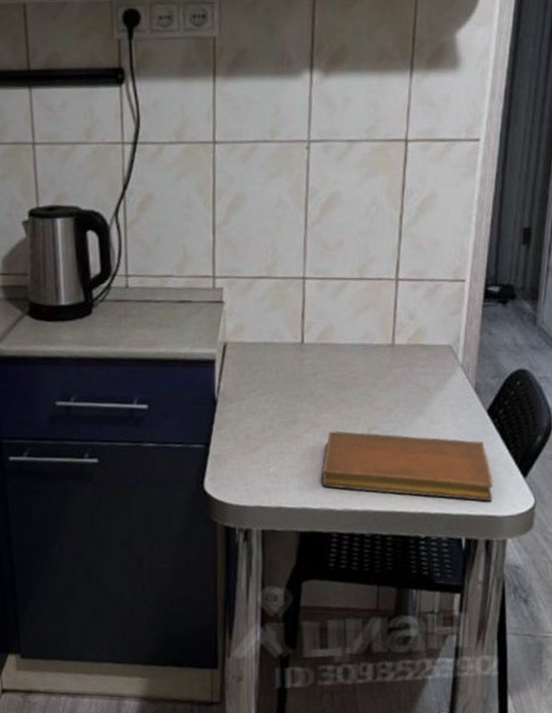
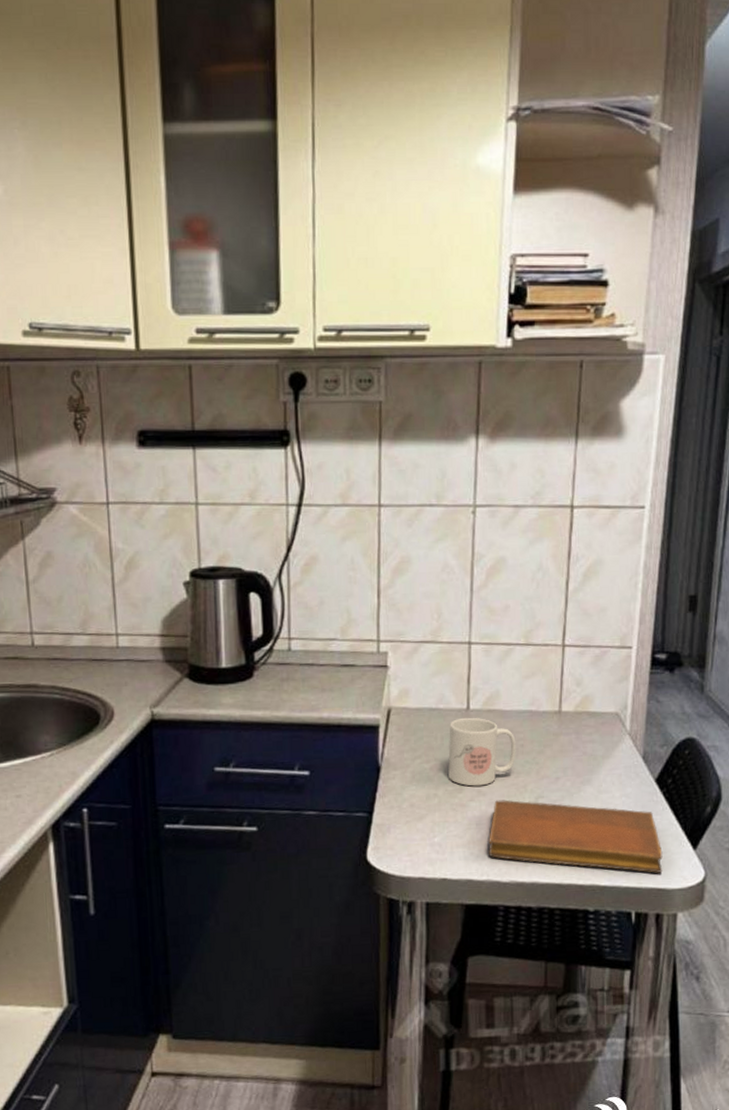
mug: none [283,351,350,418] -> present [448,717,516,787]

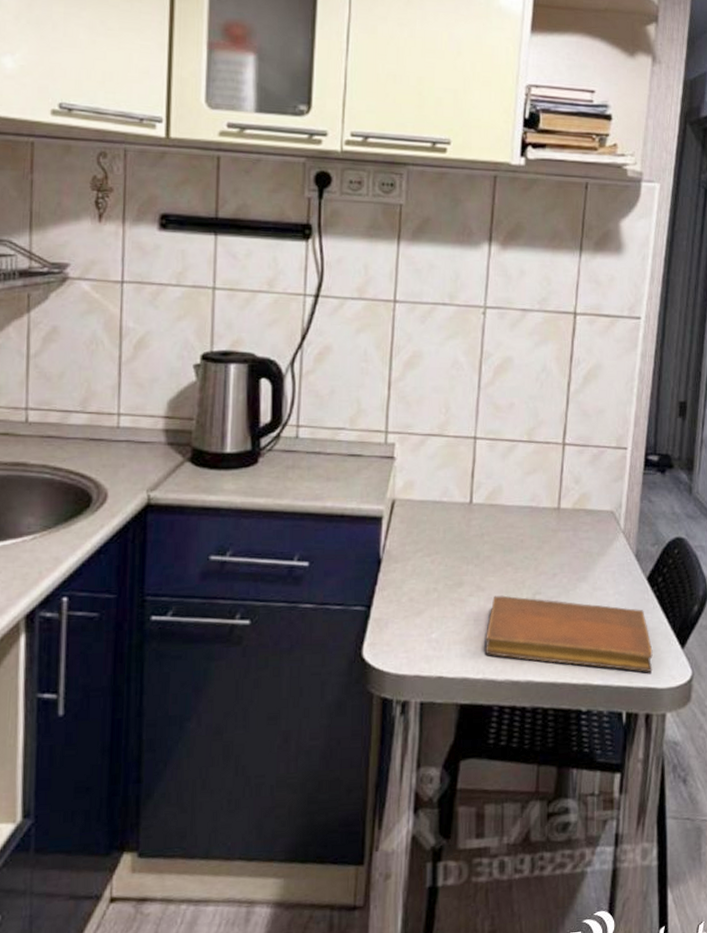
mug: present [448,717,516,787] -> none [449,511,516,581]

